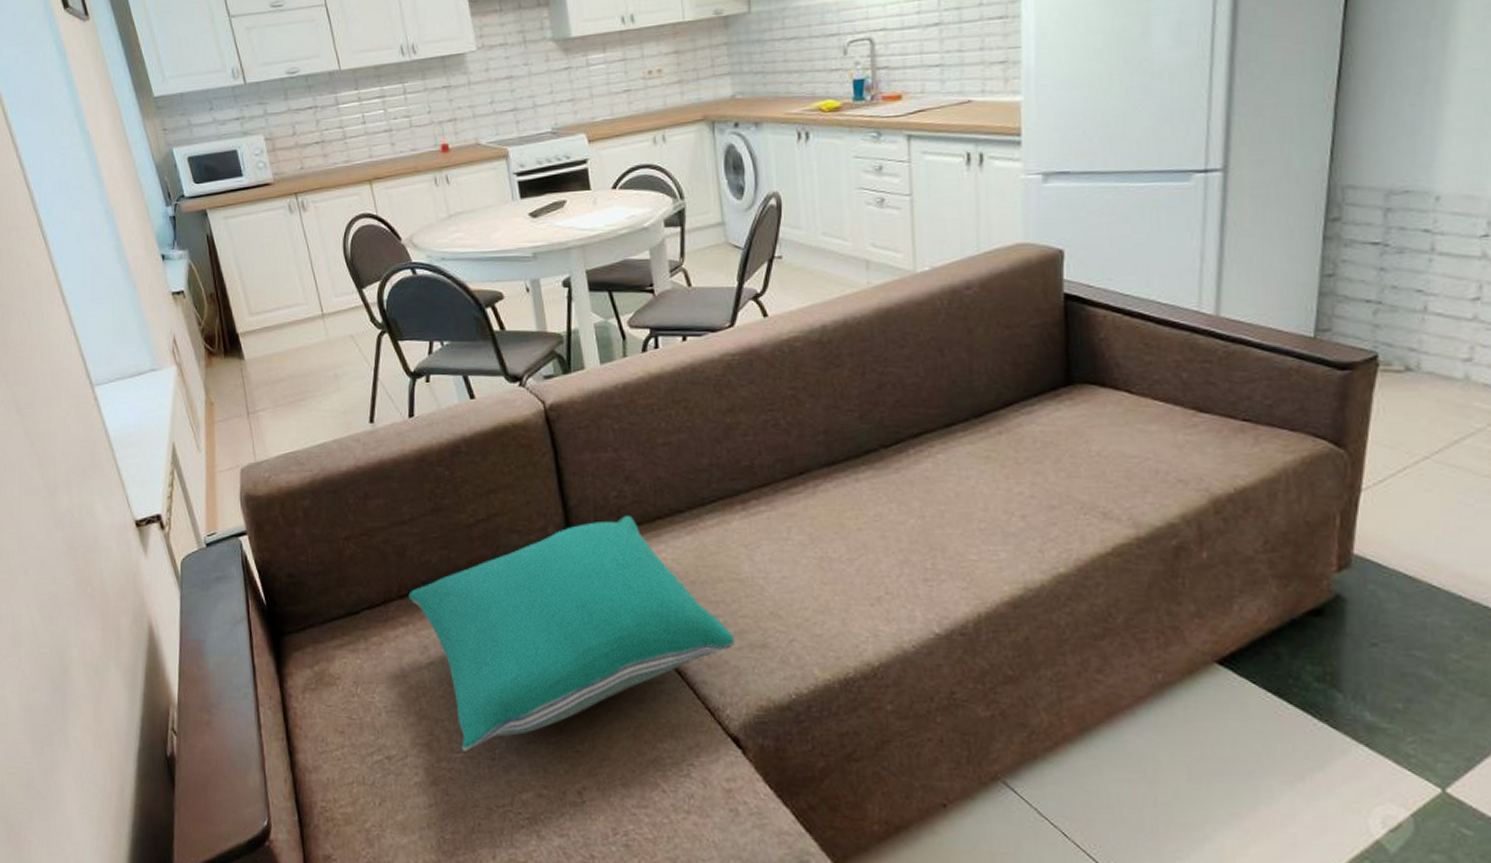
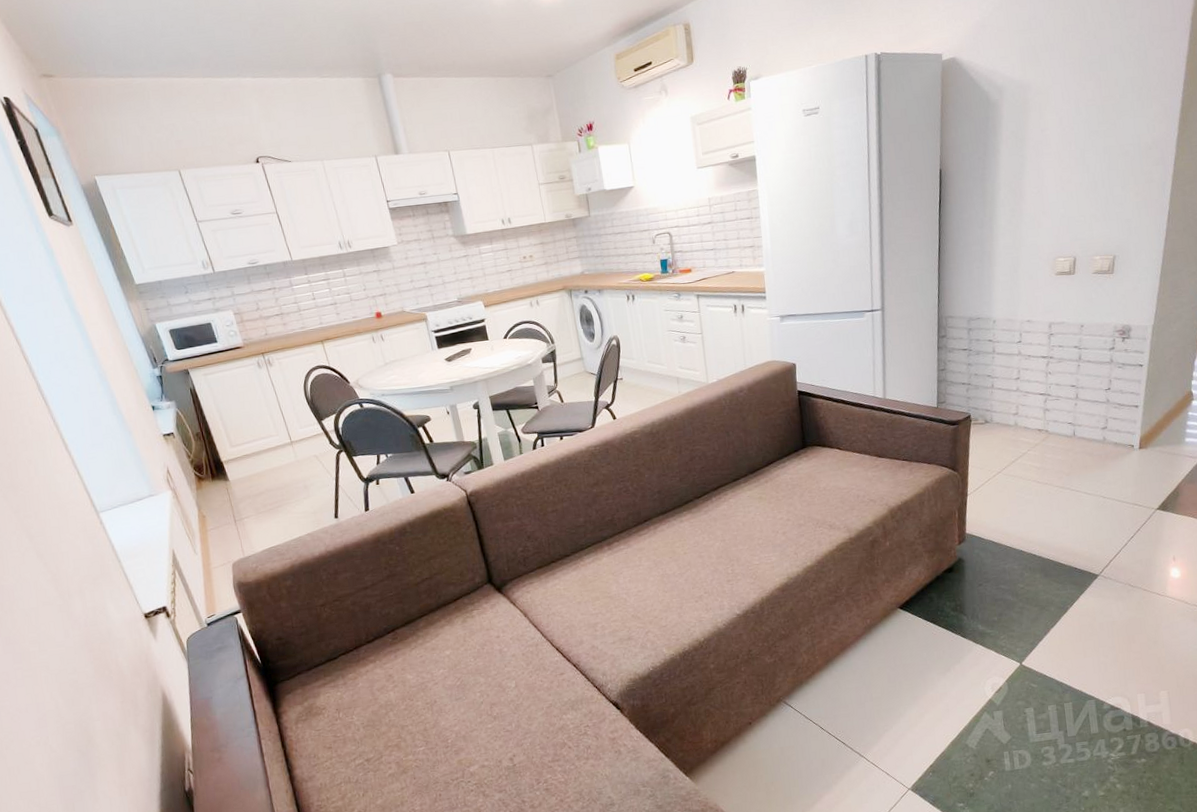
pillow: present [408,514,734,751] -> none [374,562,610,745]

